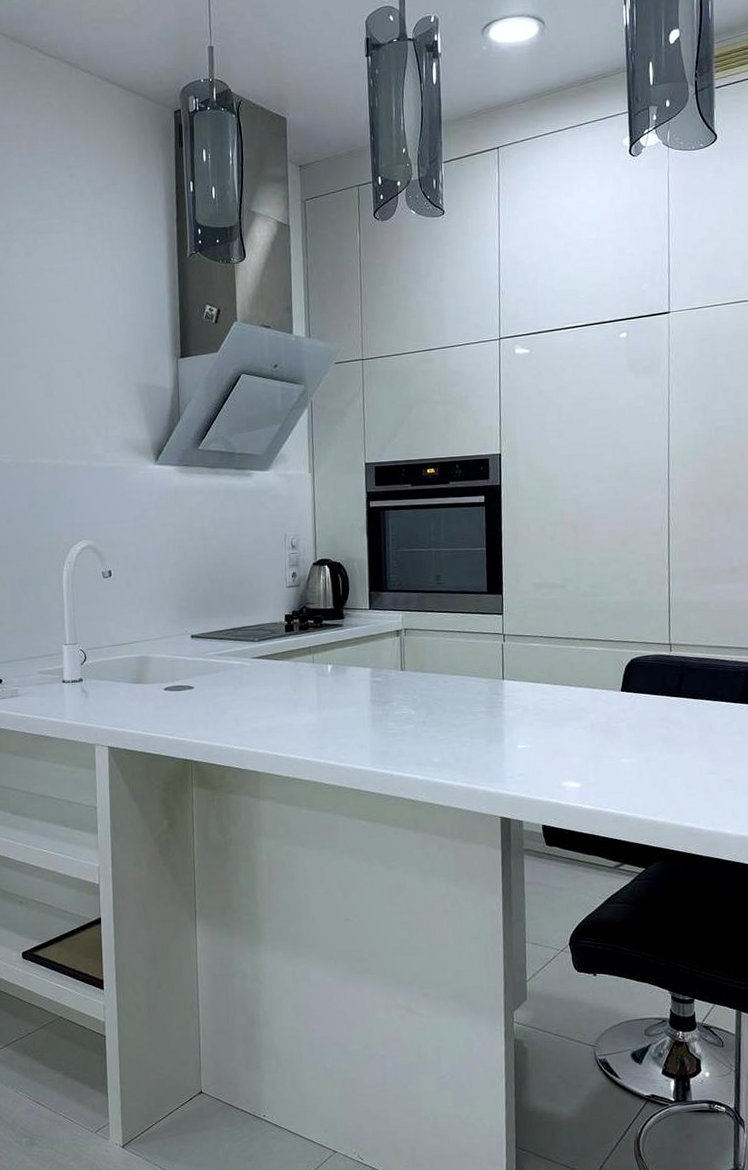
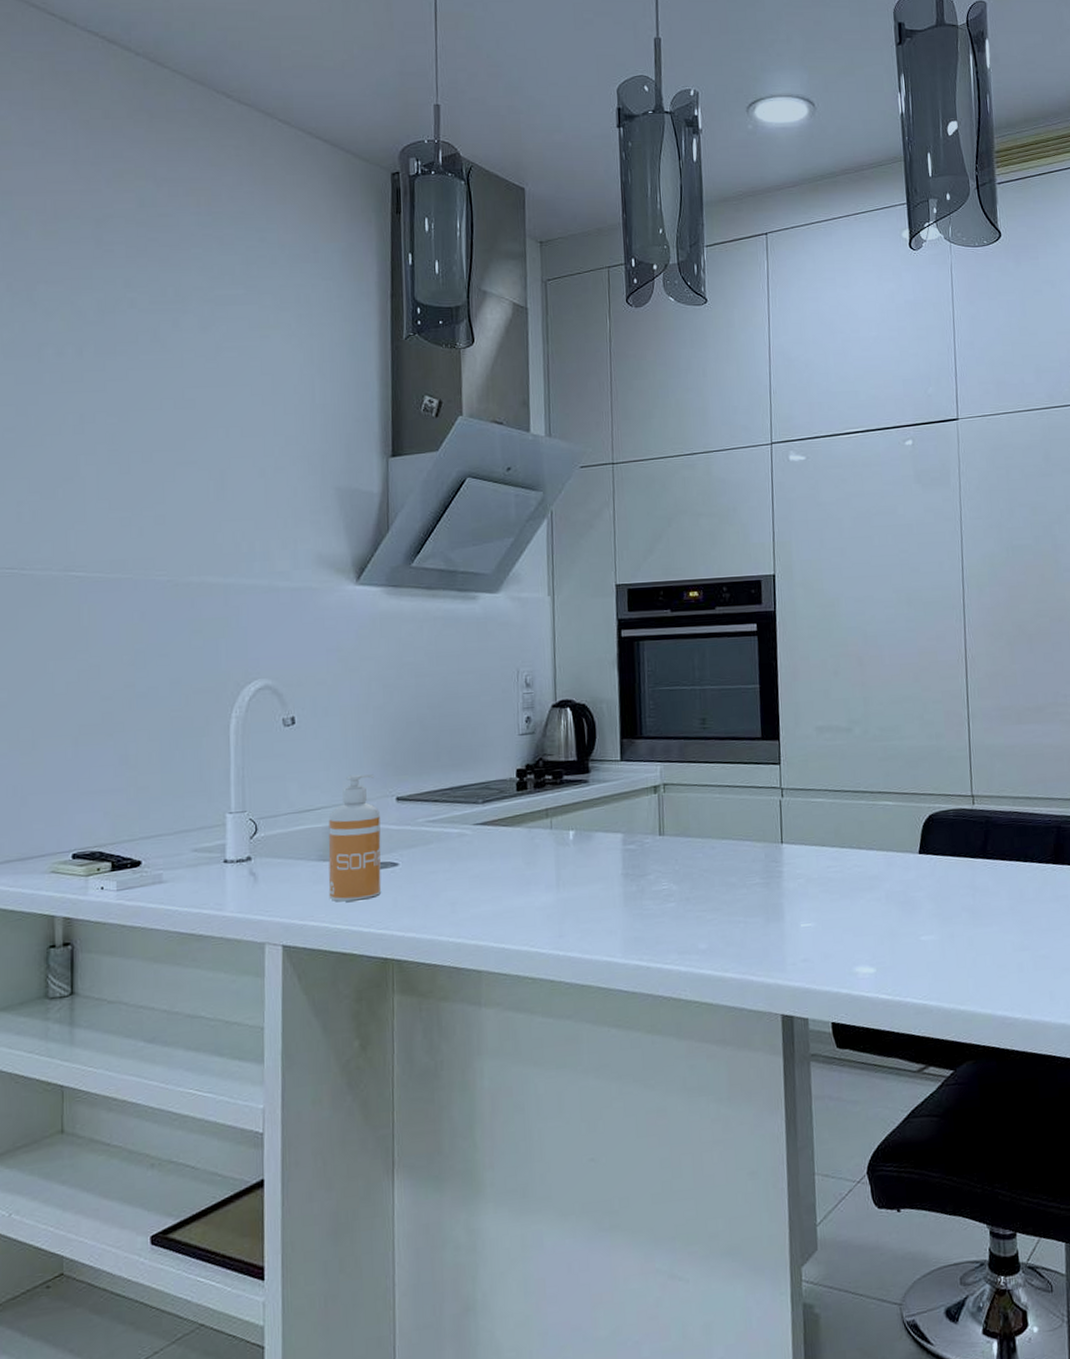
soap dispenser: none [139,616,182,716] -> present [328,773,382,902]

